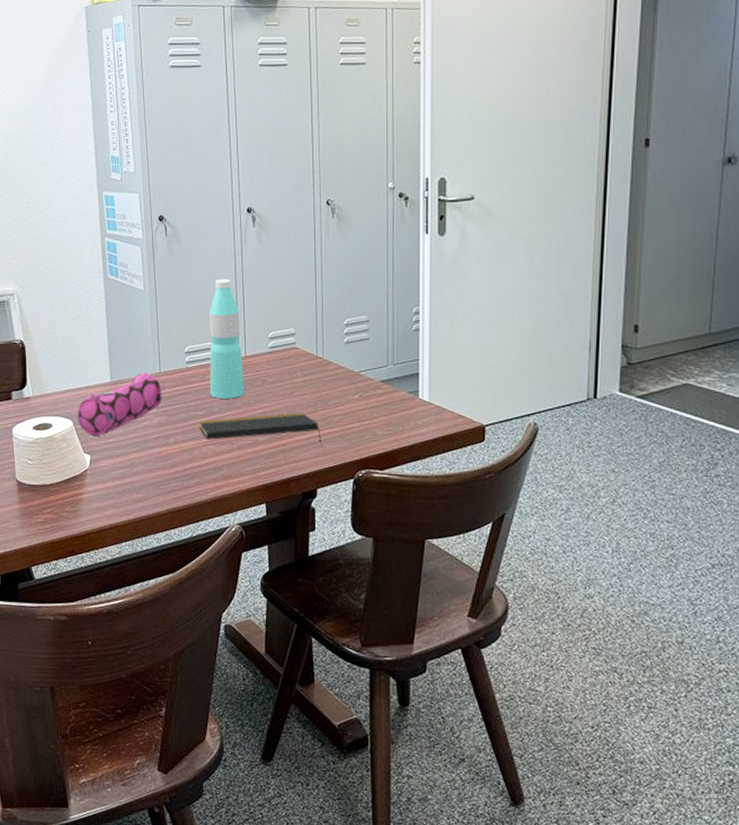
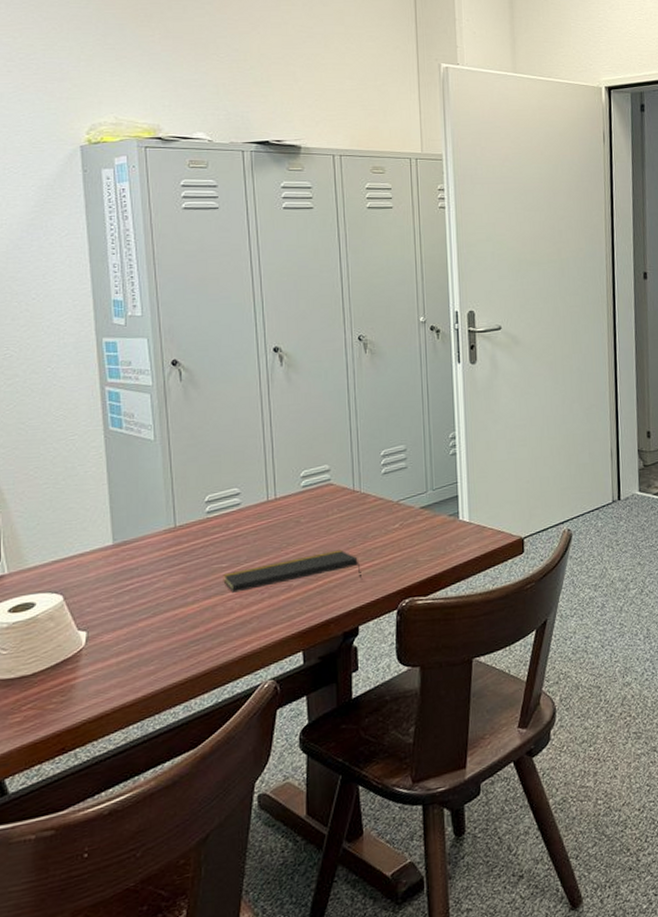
pencil case: present [77,373,162,436] -> none [69,529,178,609]
water bottle: present [209,278,244,399] -> none [233,420,275,547]

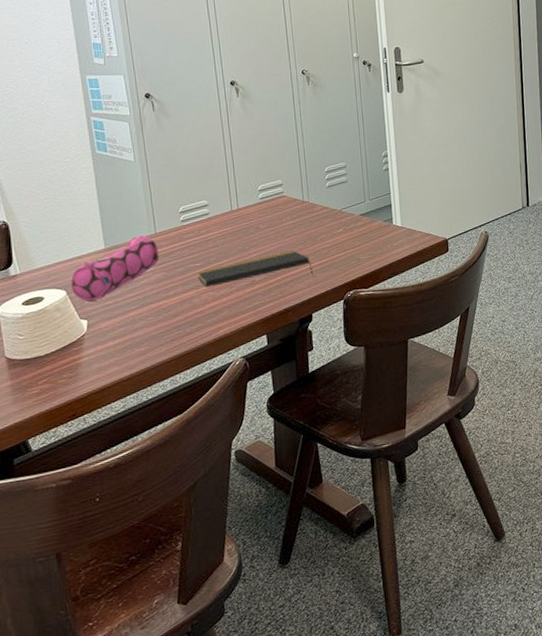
pencil case: none [69,529,178,609] -> present [70,235,159,302]

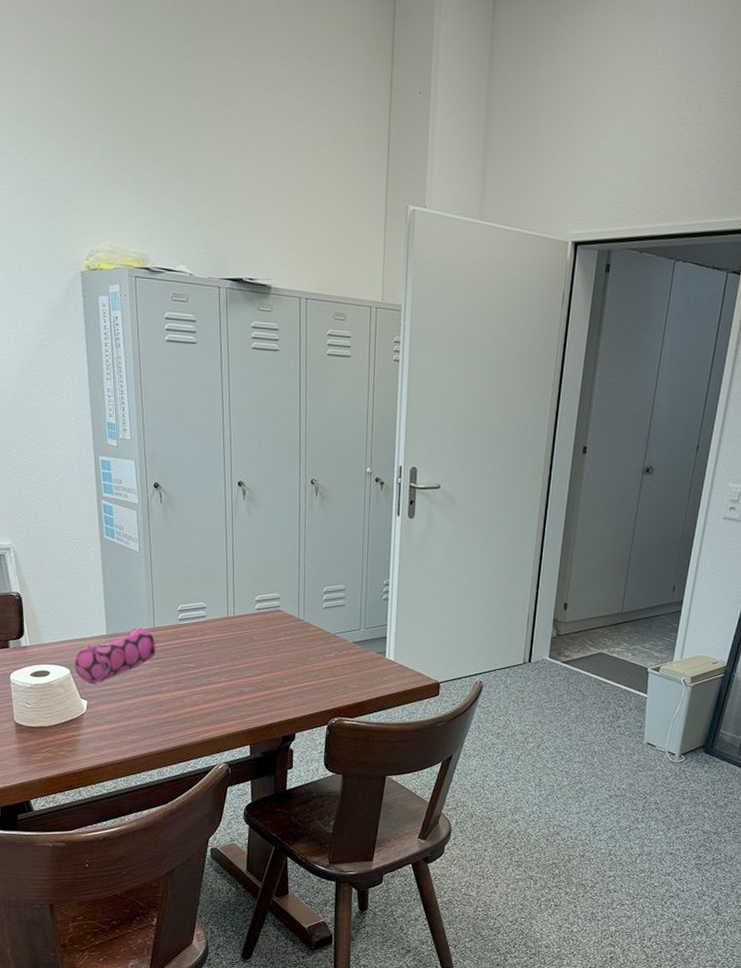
notepad: present [197,250,313,287] -> none [190,667,300,695]

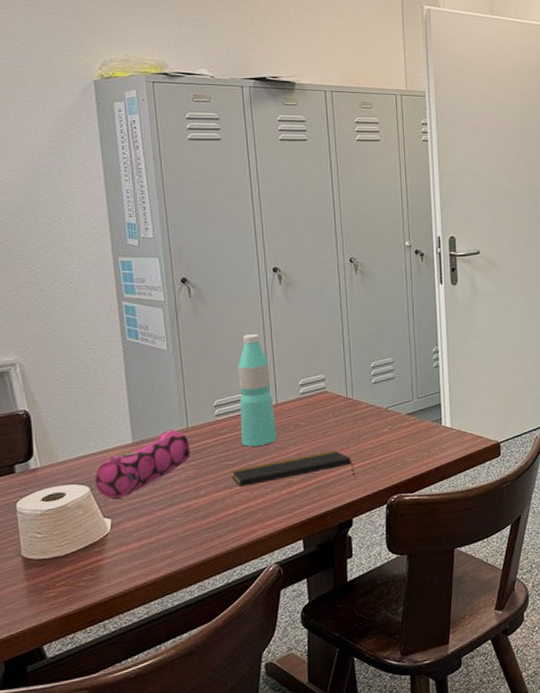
notepad: none [190,667,300,695] -> present [231,450,354,487]
water bottle: none [200,545,233,654] -> present [238,333,277,447]

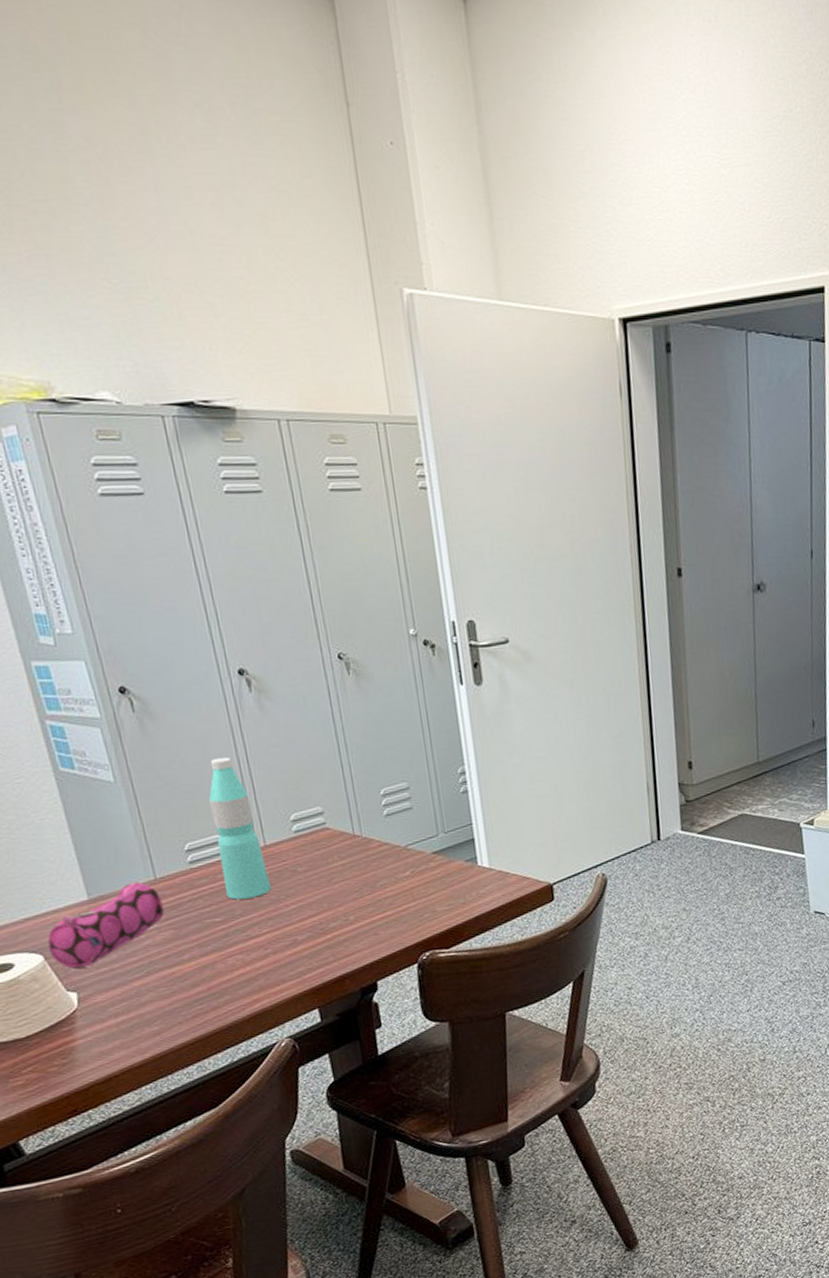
notepad: present [231,450,354,487] -> none [218,900,374,949]

